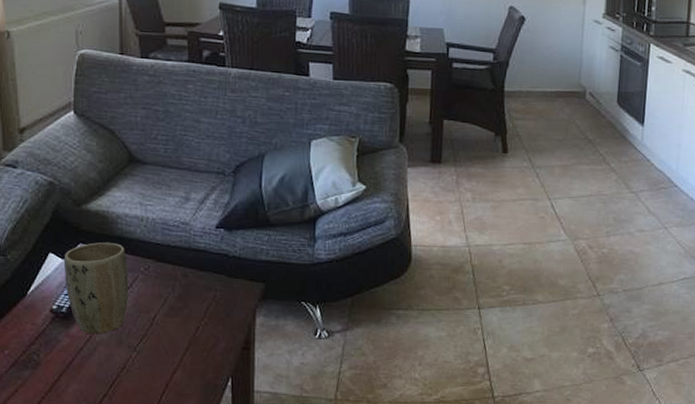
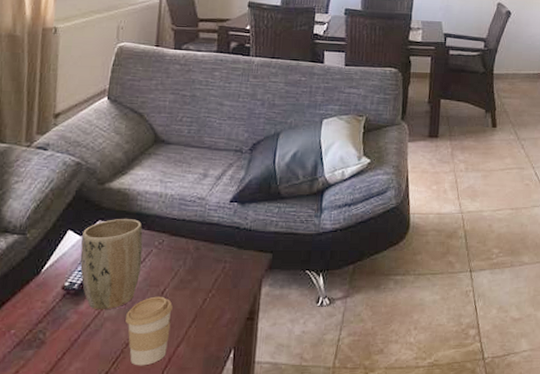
coffee cup: none [119,322,165,390] -> present [125,296,173,366]

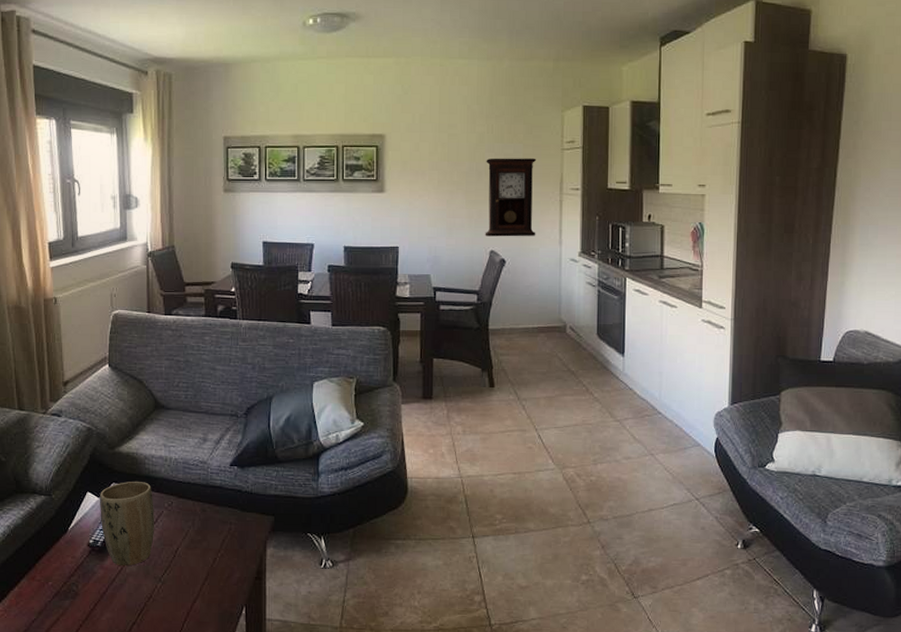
coffee cup: present [125,296,173,366] -> none [146,555,186,619]

